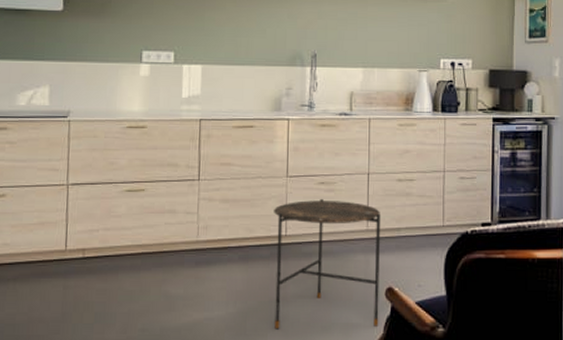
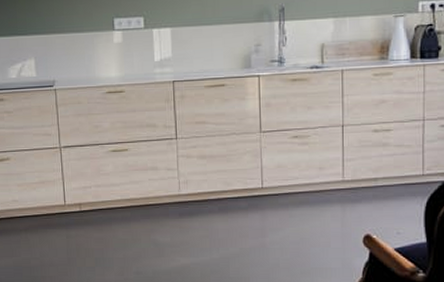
side table: present [274,198,381,328] -> none [249,151,357,272]

